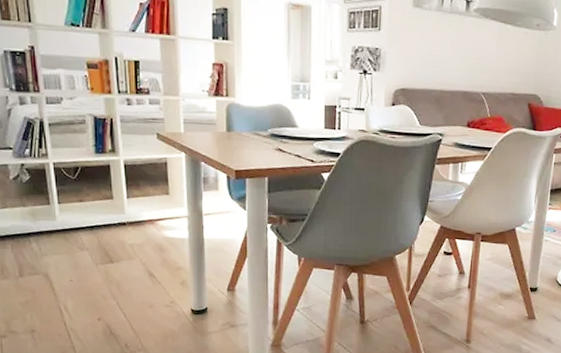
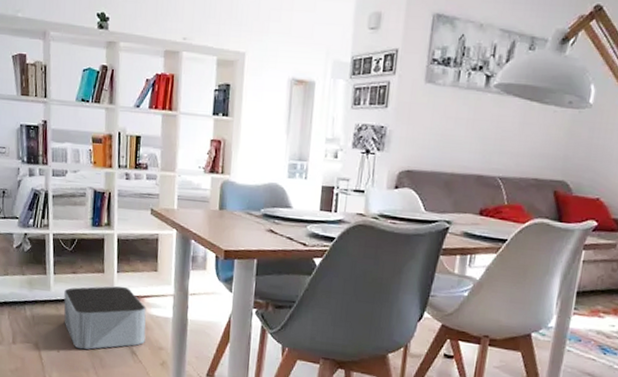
storage bin: none [72,211,163,276] -> present [63,286,147,350]

